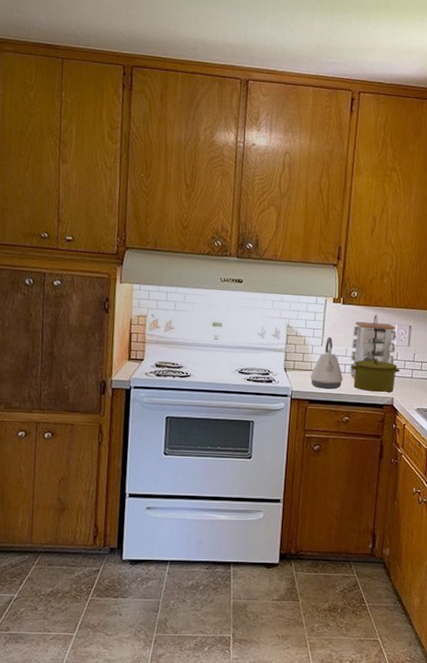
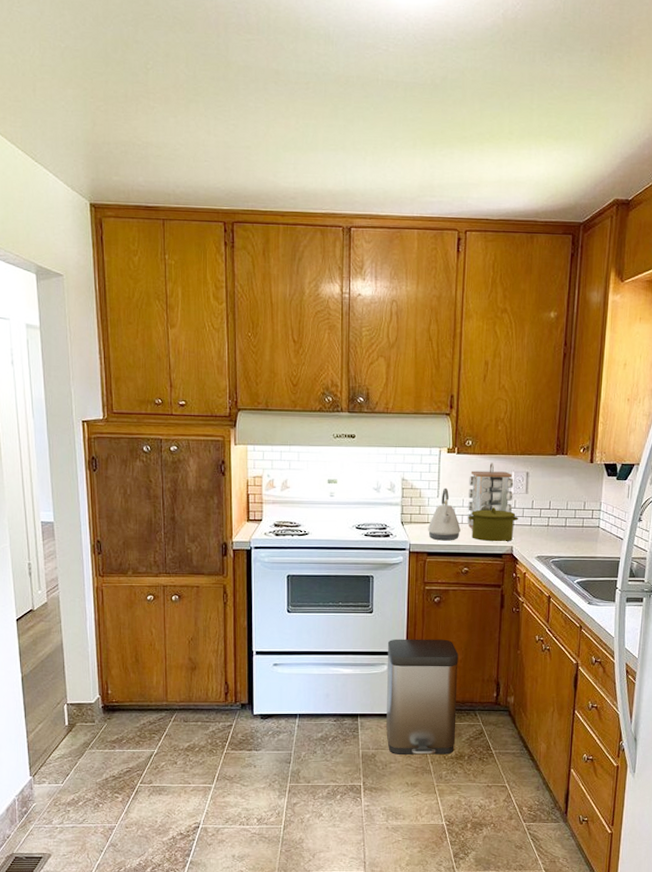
pedal bin: none [259,486,336,607] -> present [386,639,459,755]

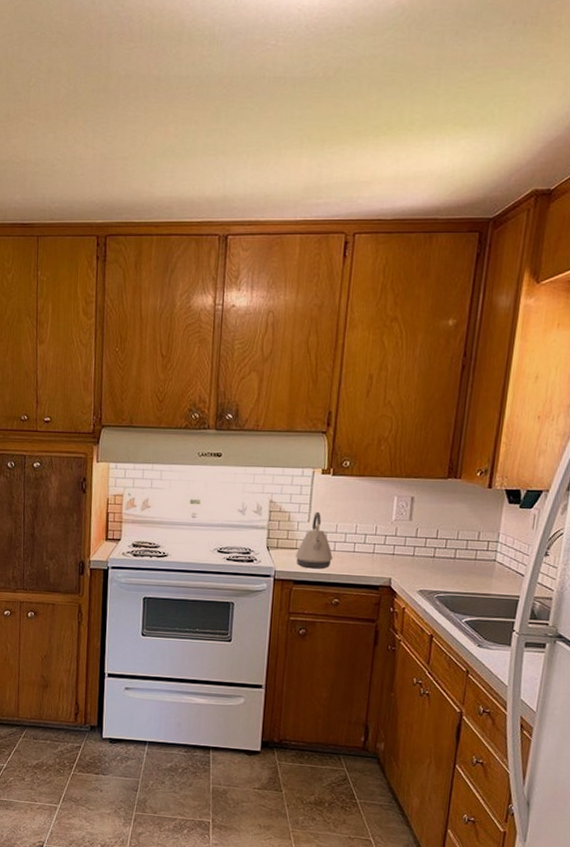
pedal bin: present [386,639,459,755] -> none [239,670,324,799]
spice rack: present [466,462,514,530] -> none [339,484,396,558]
cooking pot: present [468,507,518,542] -> none [341,534,399,573]

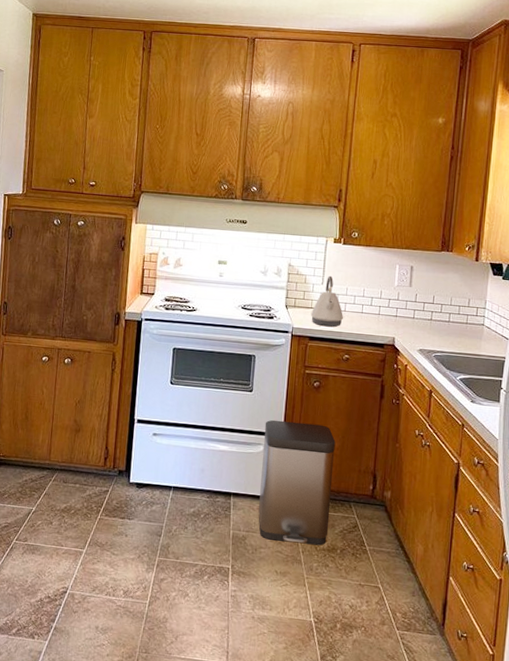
pedal bin: none [239,670,324,799] -> present [258,419,336,546]

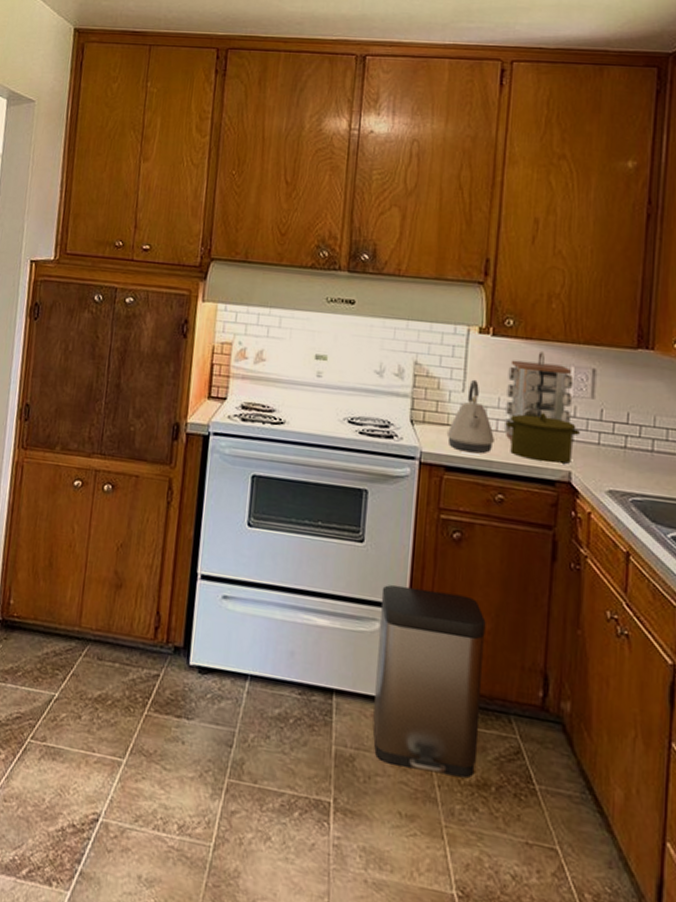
spice rack: none [349,254,398,318] -> present [503,350,574,442]
cooking pot: none [351,298,401,333] -> present [505,413,580,464]

